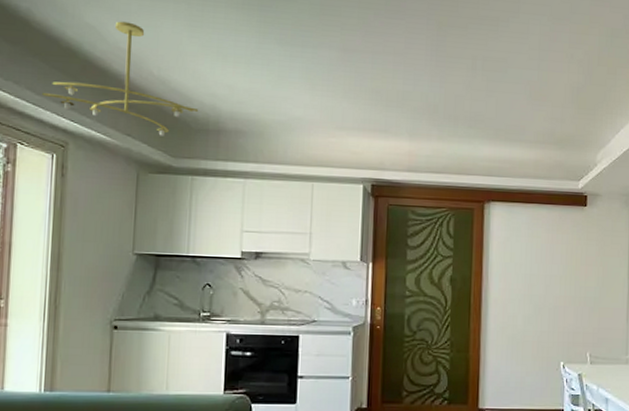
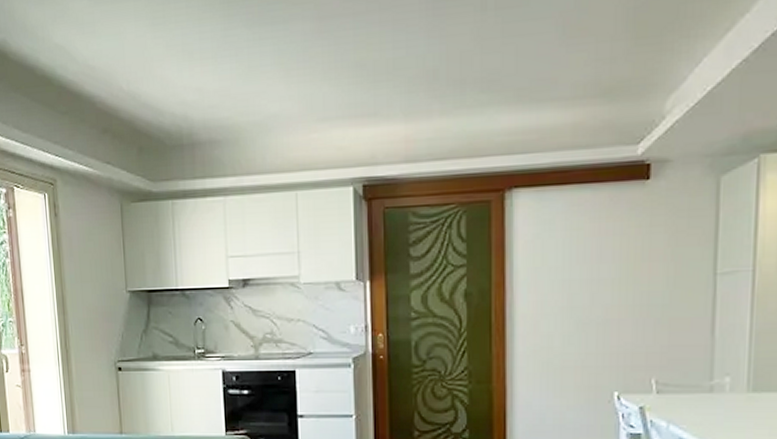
ceiling light fixture: present [42,21,199,136] -> none [28,33,171,159]

